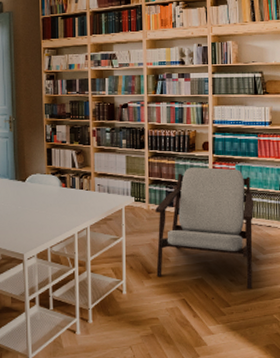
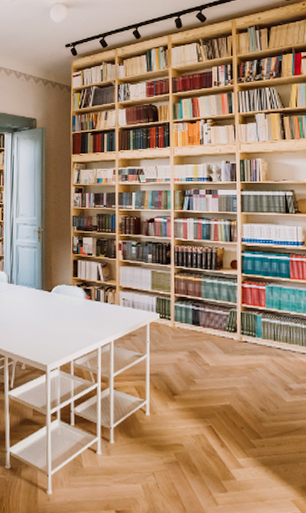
armchair: present [155,167,254,288] -> none [181,285,287,420]

